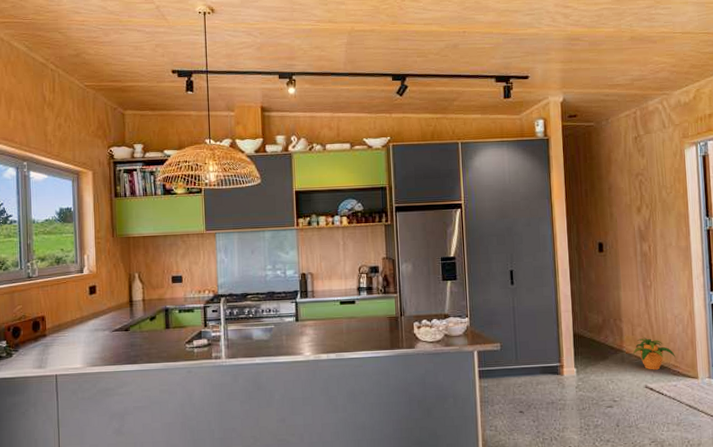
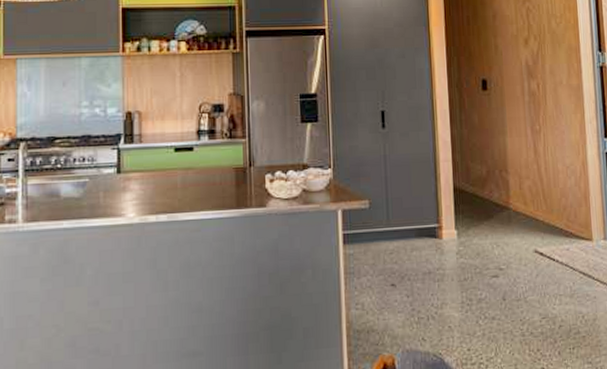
potted plant: present [632,337,676,370] -> none [520,192,569,231]

